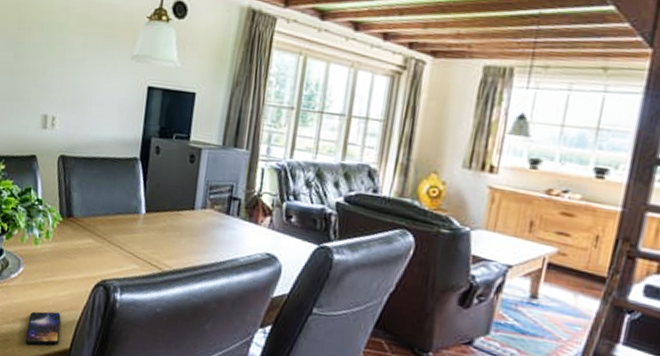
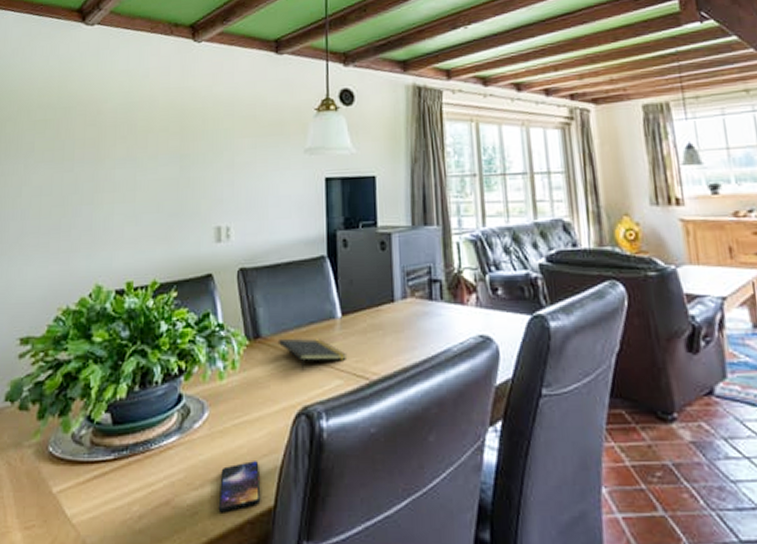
notepad: none [87,222,145,251] -> present [277,338,346,371]

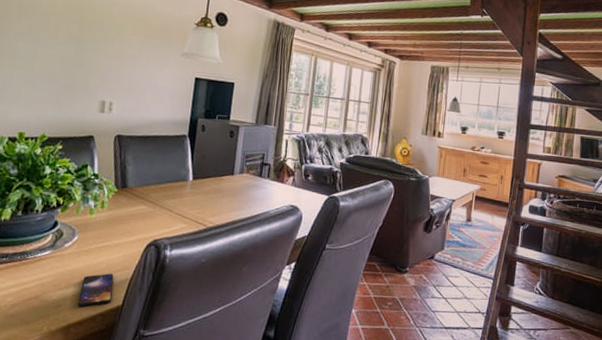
notepad: present [277,338,346,371] -> none [140,191,192,215]

